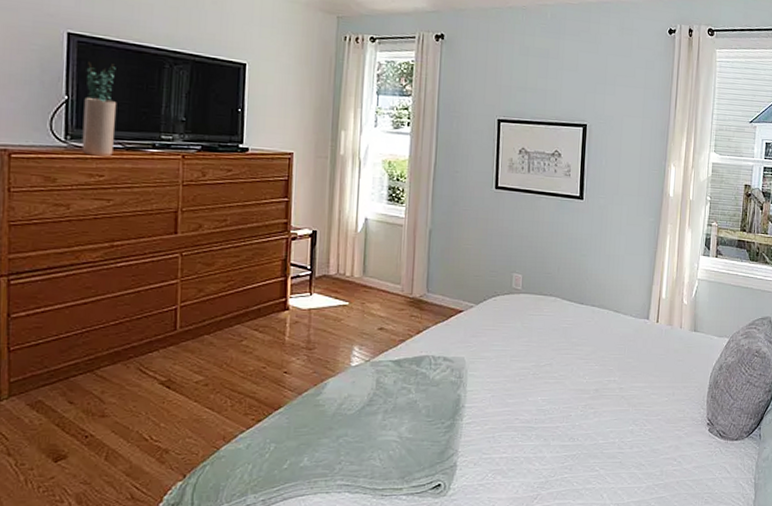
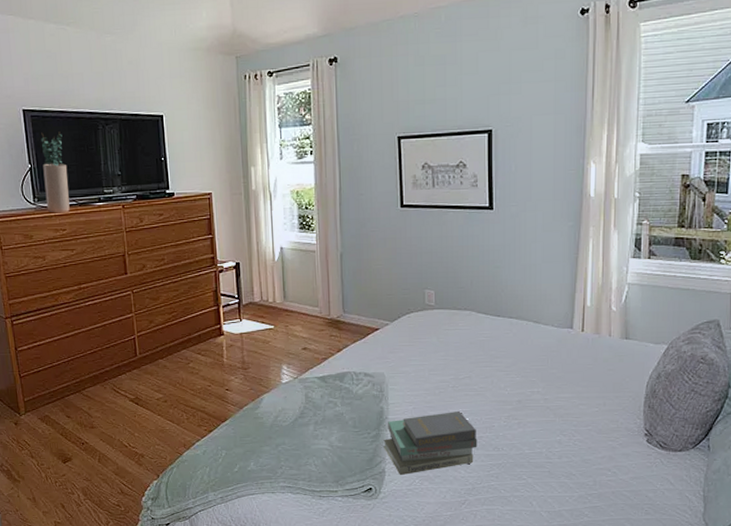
books: none [457,400,554,470] -> present [383,412,477,476]

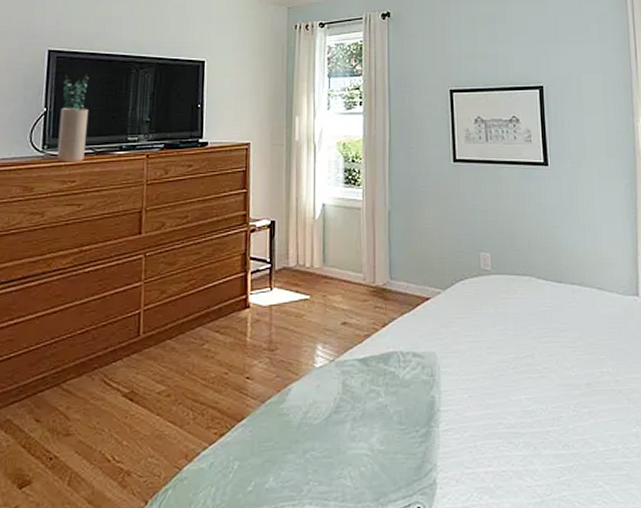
books: present [383,412,477,476] -> none [434,399,545,488]

